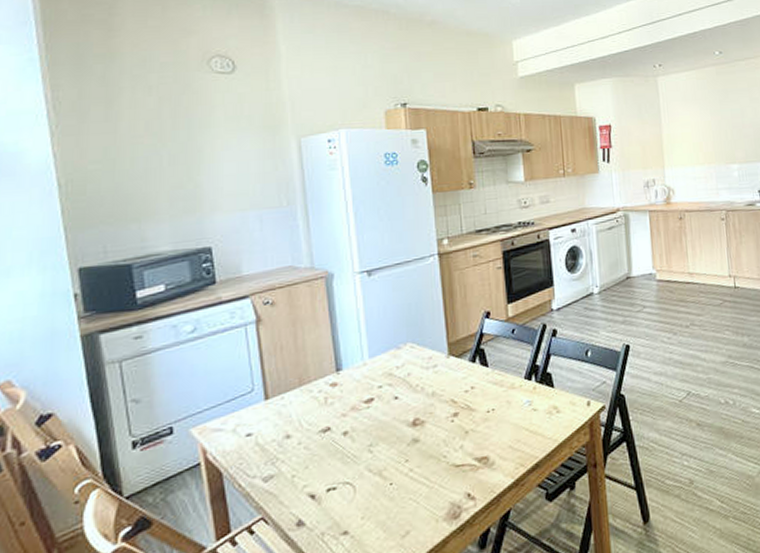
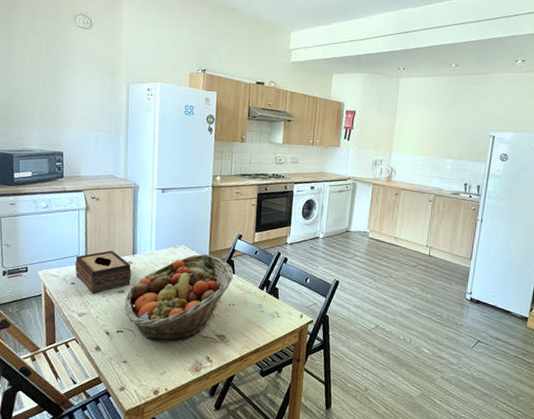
tissue box: none [248,372,338,444] -> present [75,250,132,294]
fruit basket: none [334,347,487,491] -> present [124,254,234,342]

